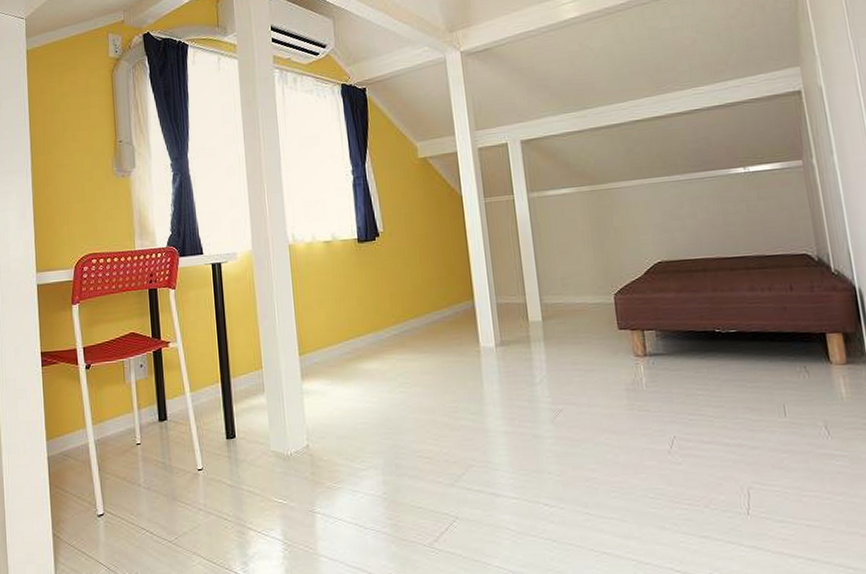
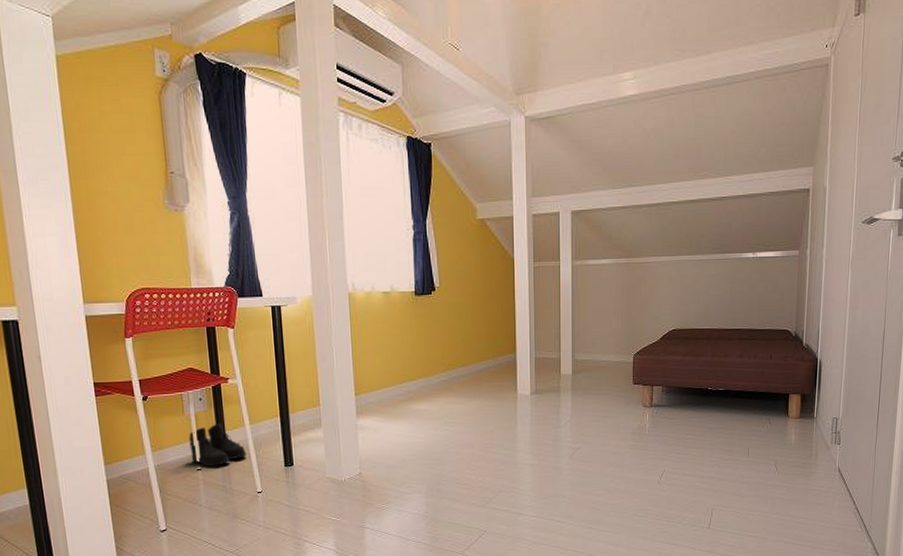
boots: none [129,390,187,441] -> present [189,422,247,467]

